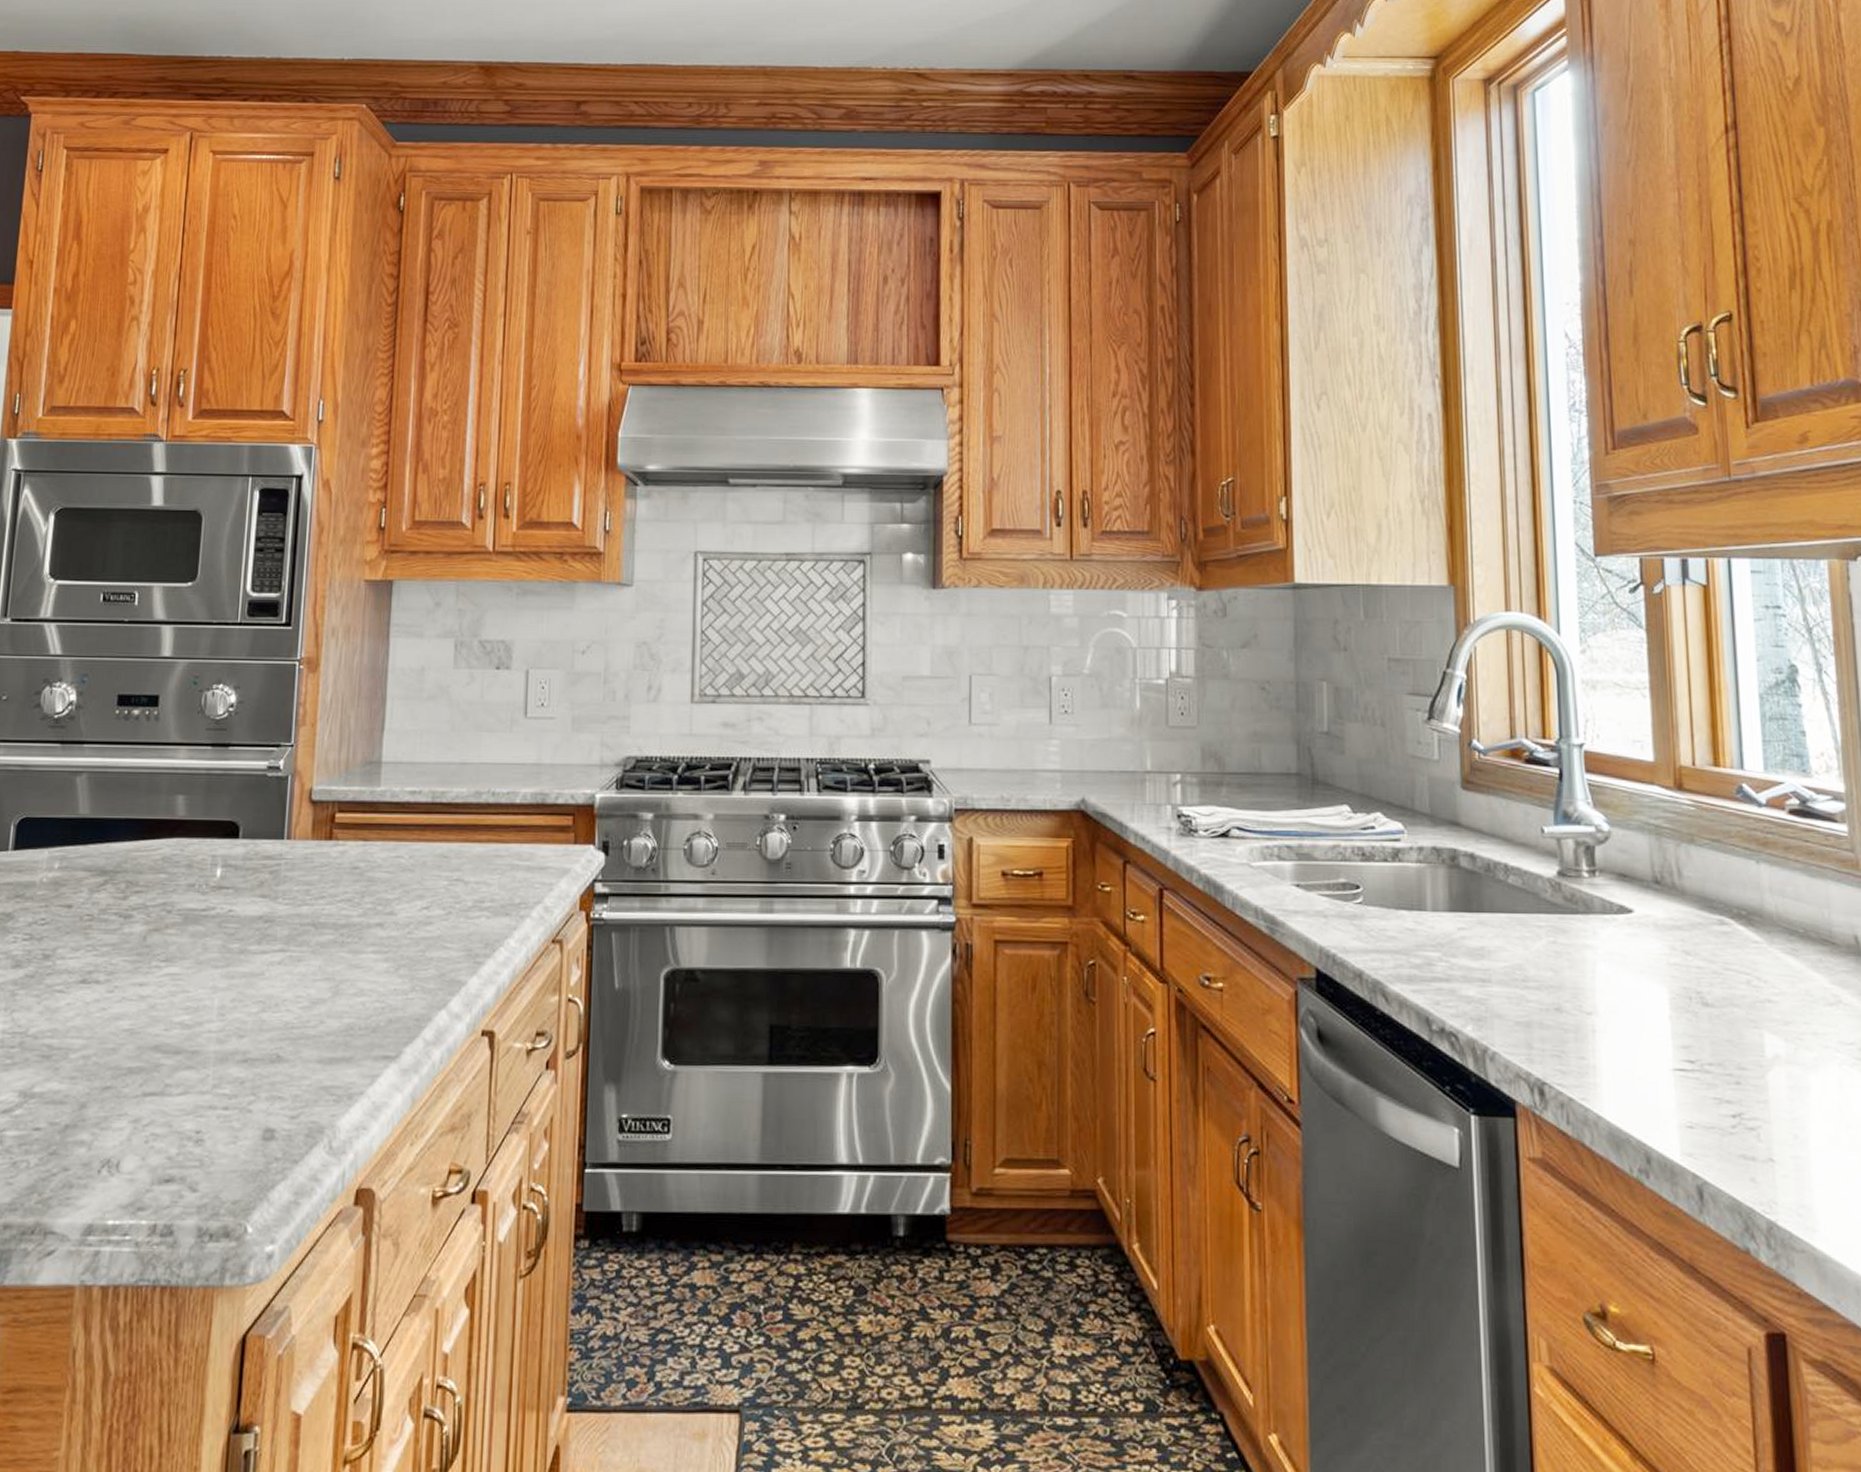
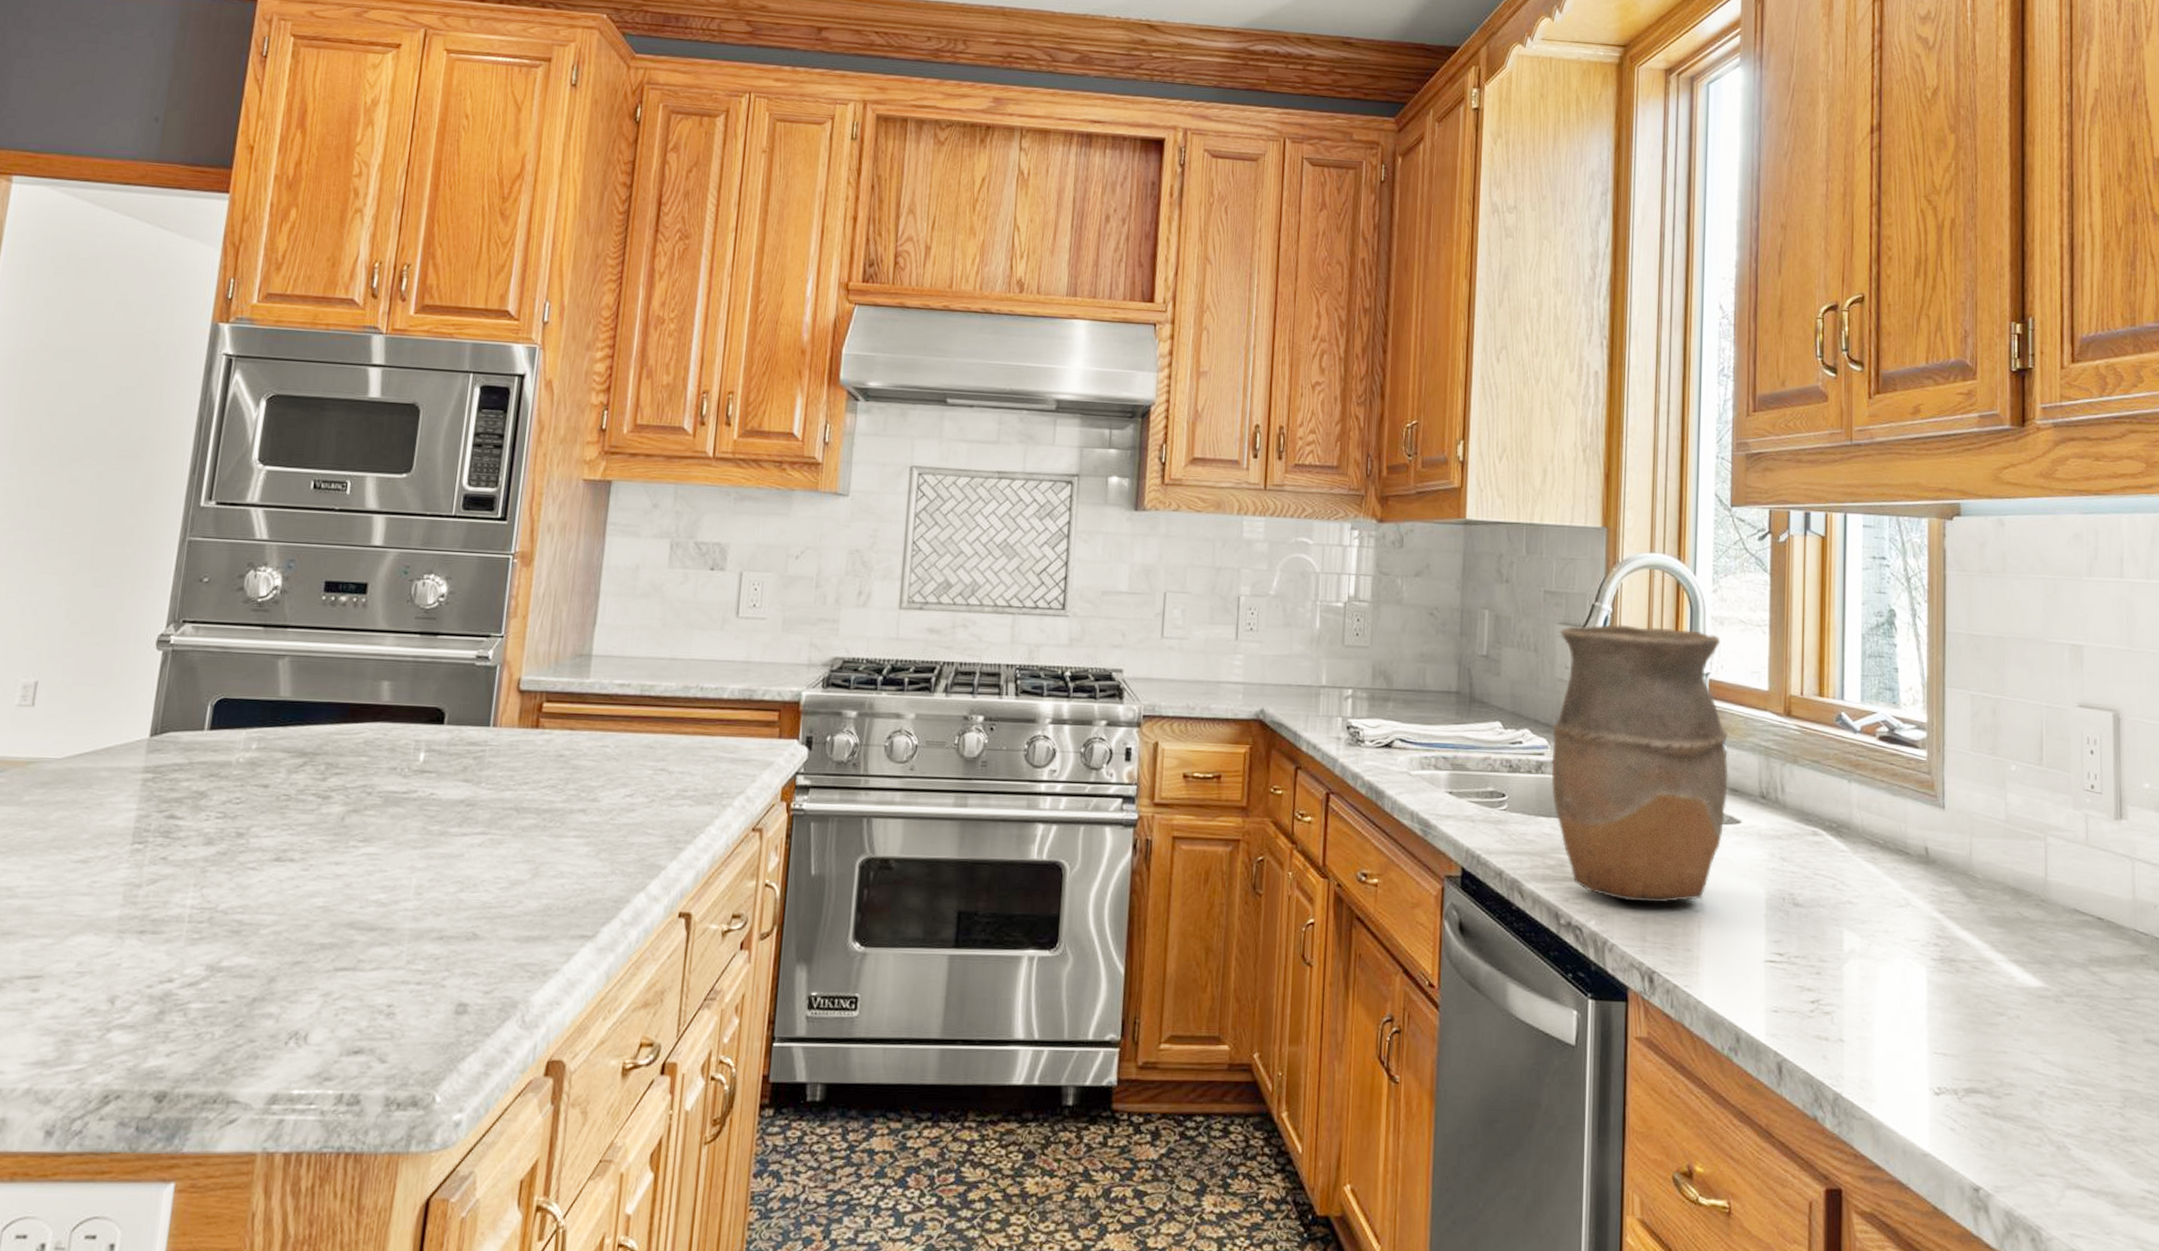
vase: none [1408,692,1616,1005] -> present [1551,624,1729,903]

